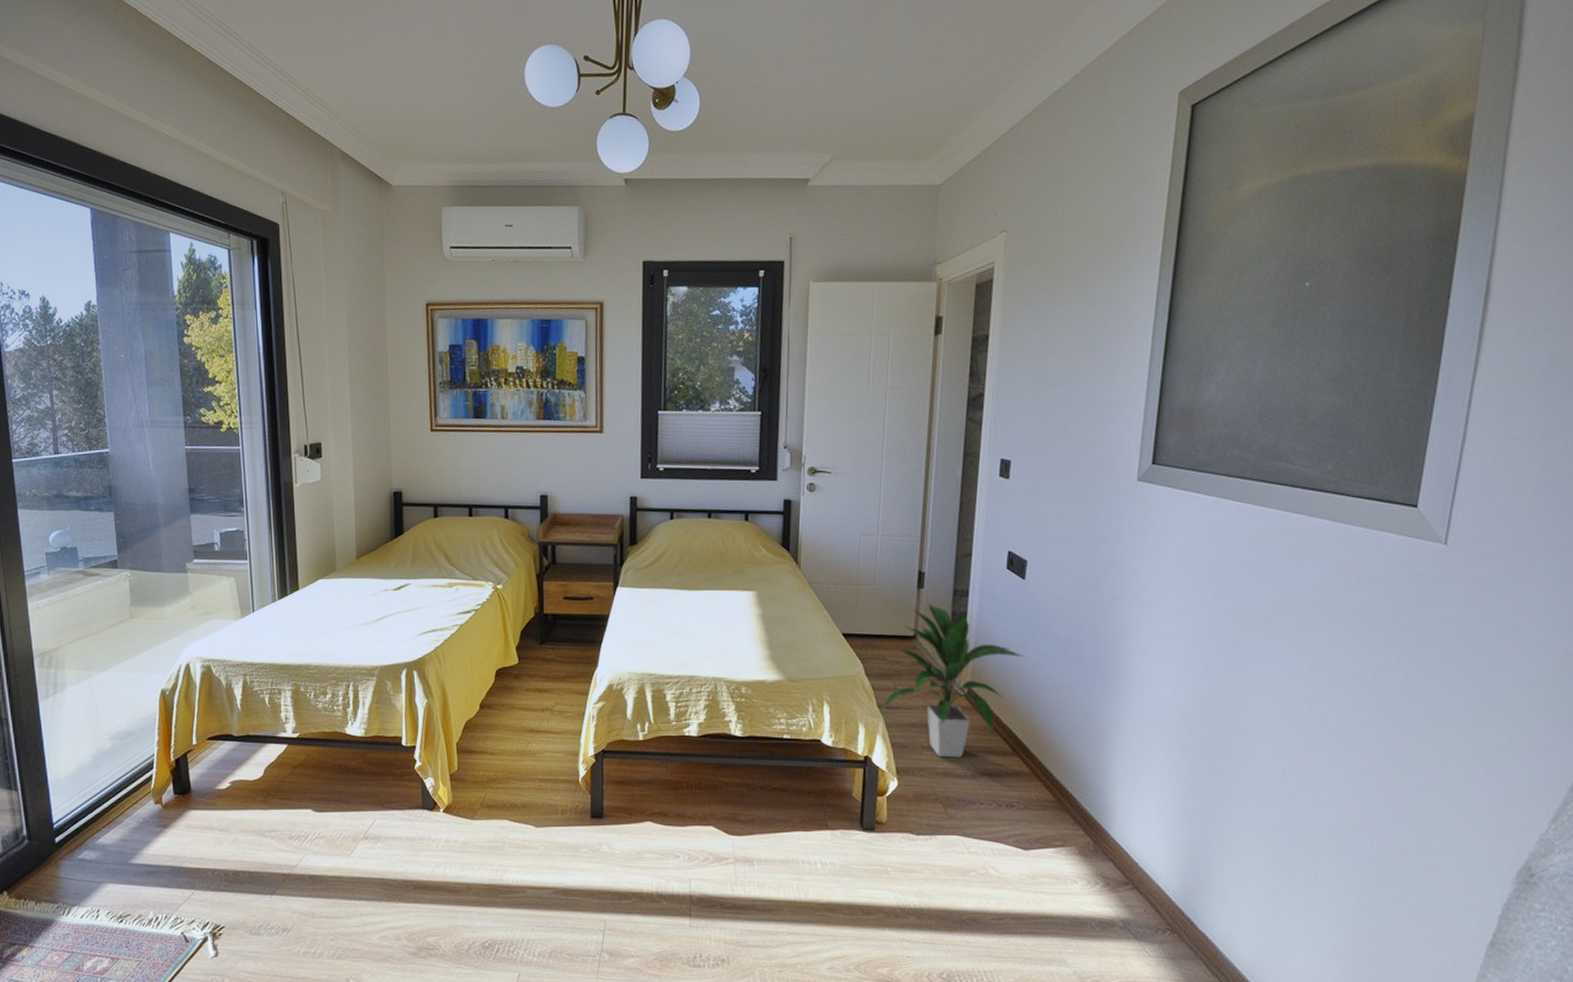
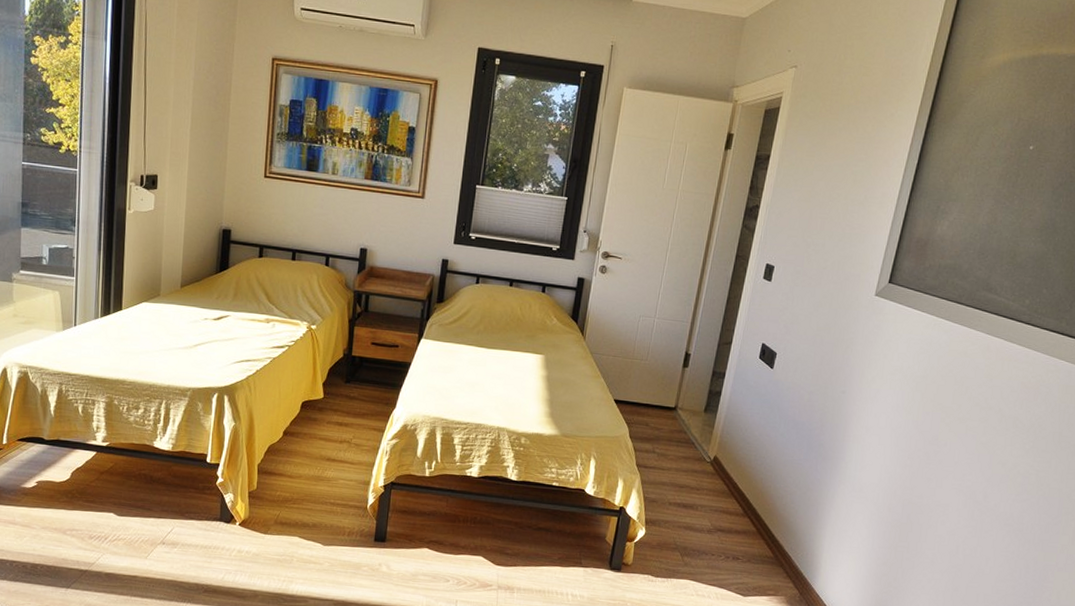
indoor plant: present [879,603,1024,758] -> none [638,381,764,515]

